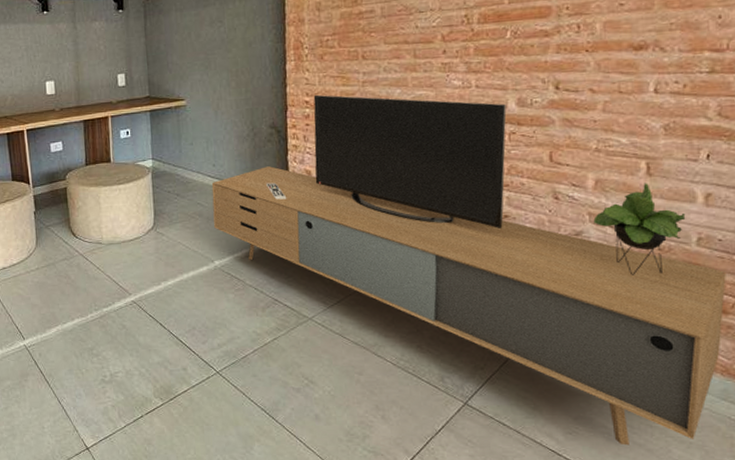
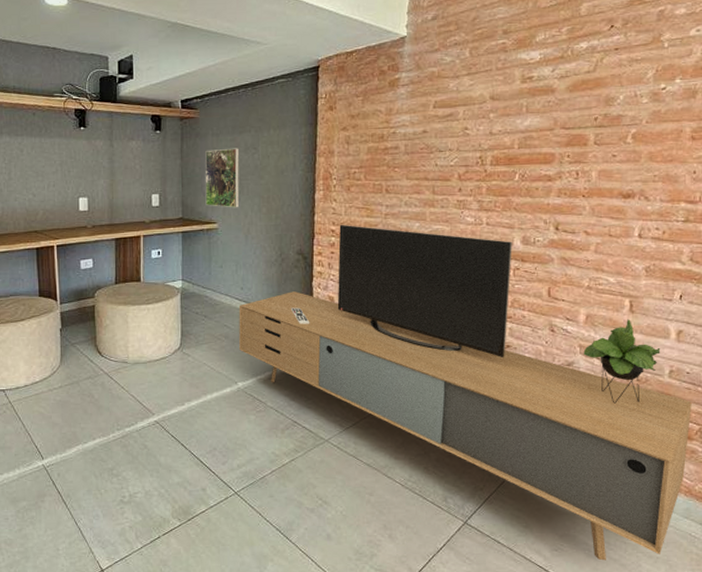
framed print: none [169,22,207,84] -> present [205,148,240,208]

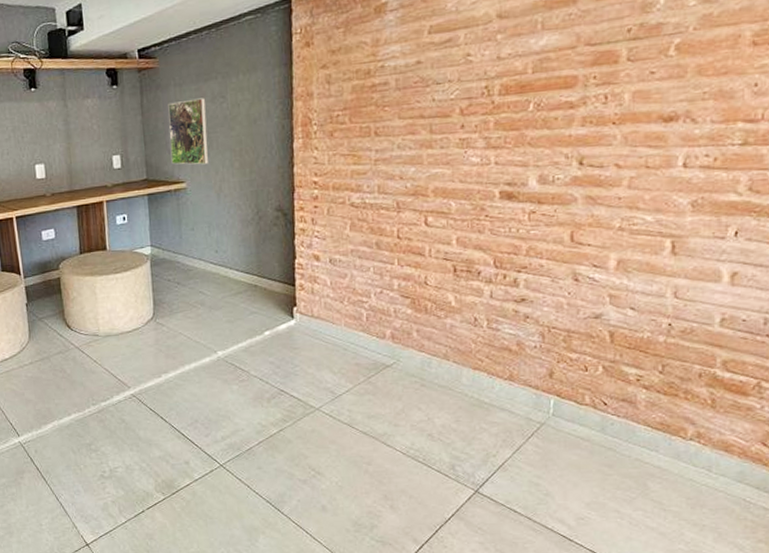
media console: present [238,224,692,561] -> none [214,174,748,530]

